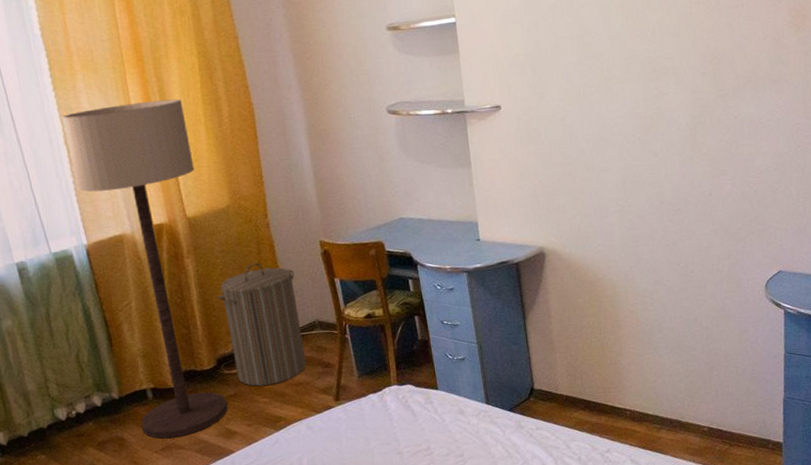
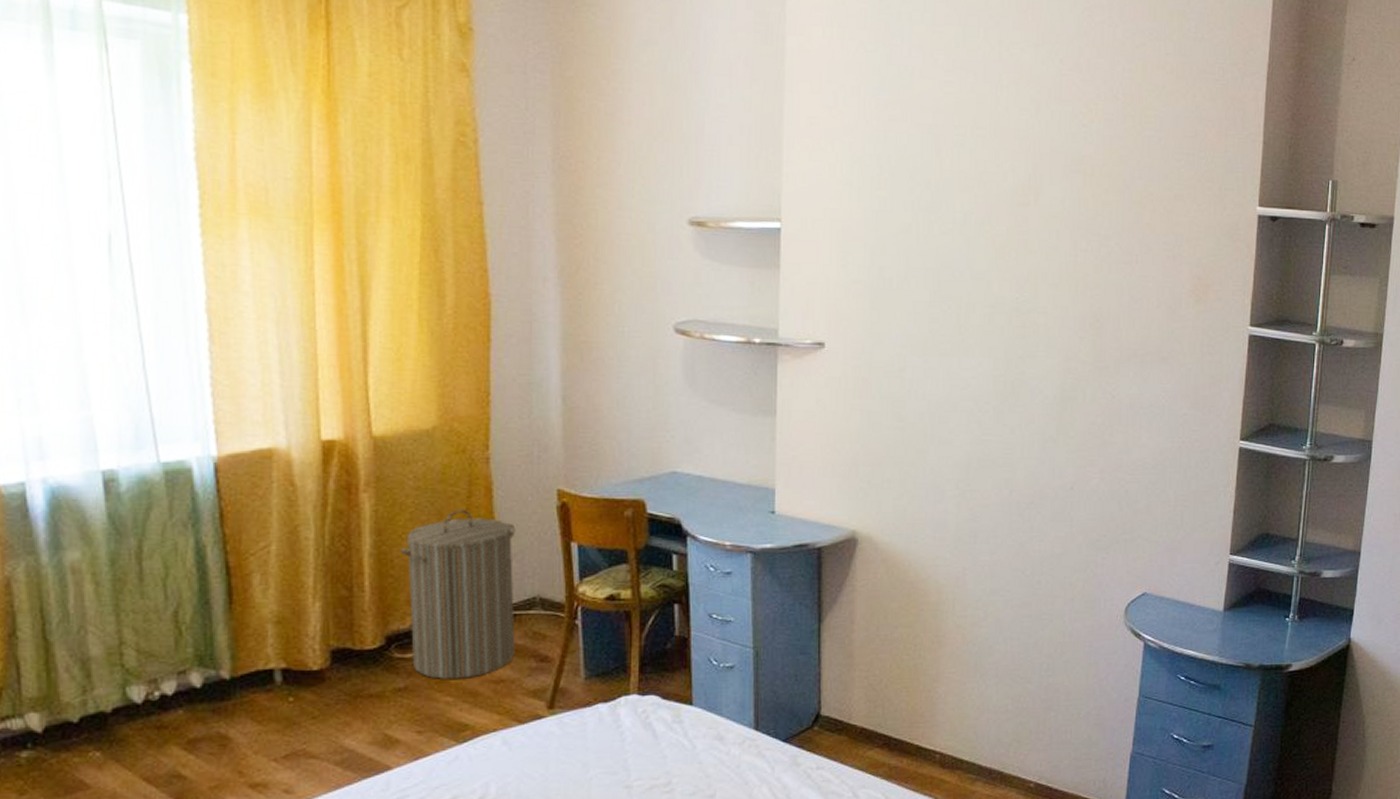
floor lamp: present [62,99,228,439] -> none [207,269,394,742]

